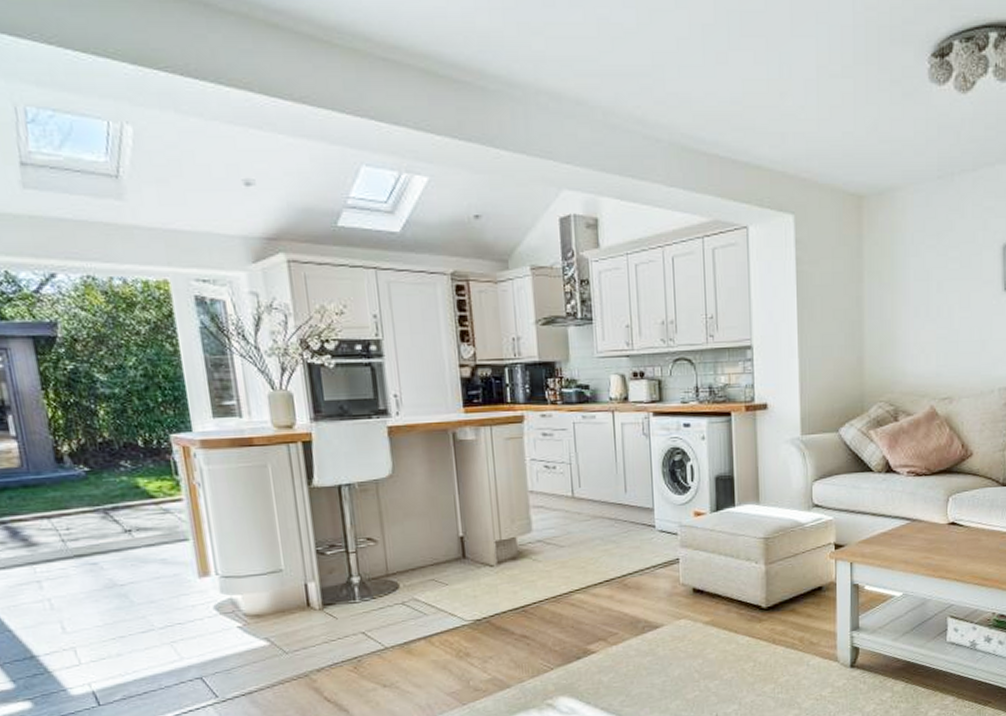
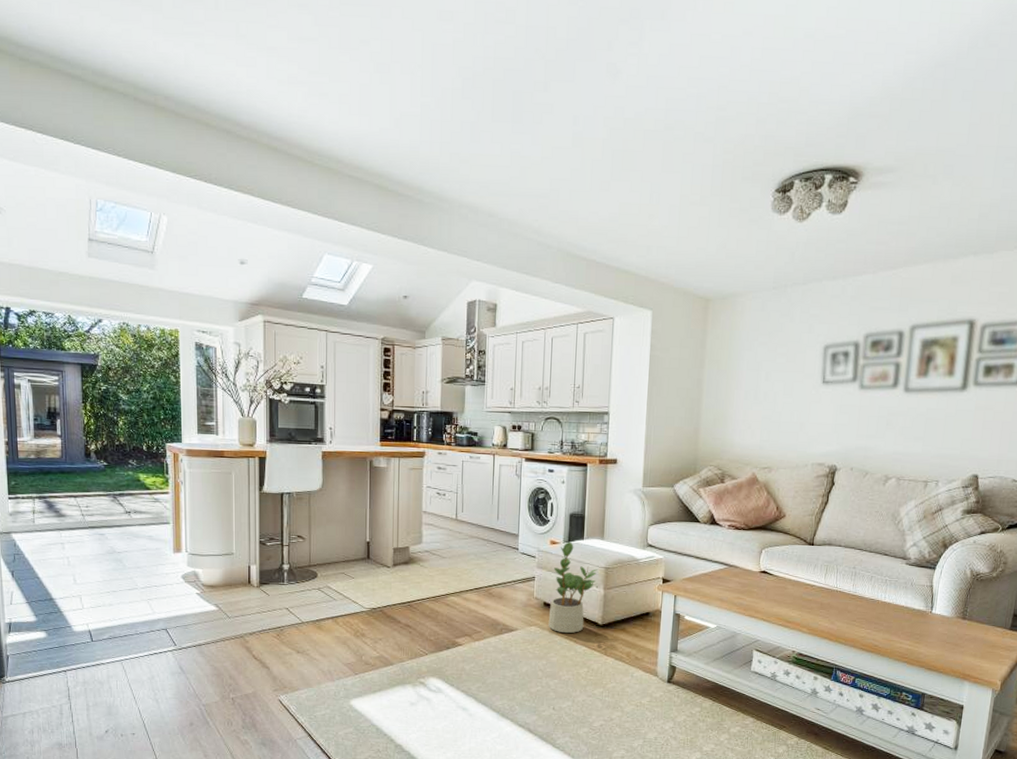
potted plant: none [700,510,755,623] -> present [548,541,598,633]

